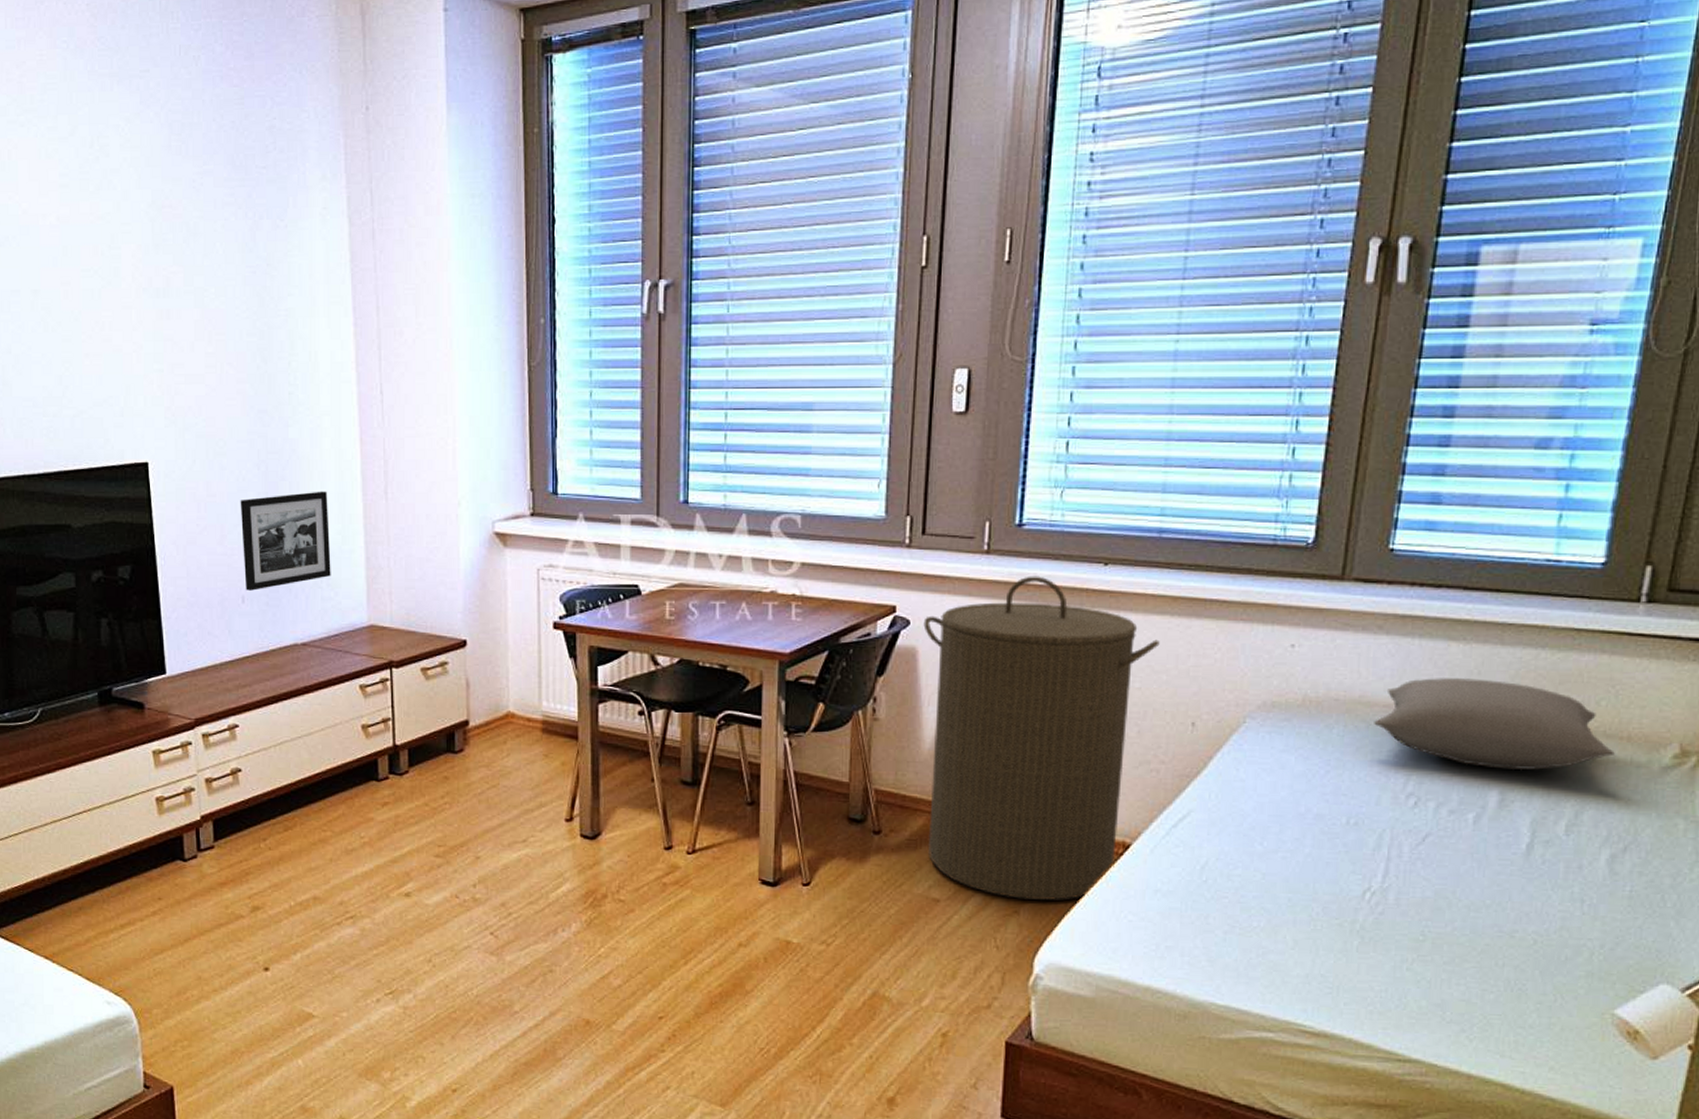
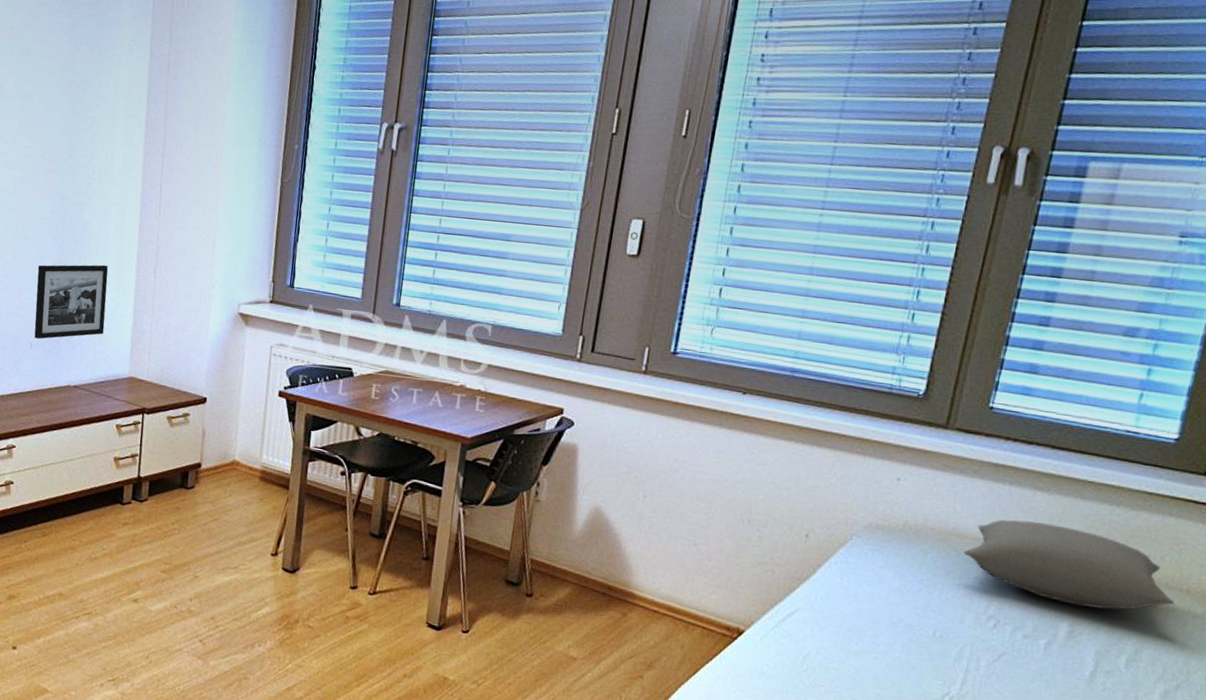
laundry hamper: present [923,576,1160,901] -> none [571,396,784,672]

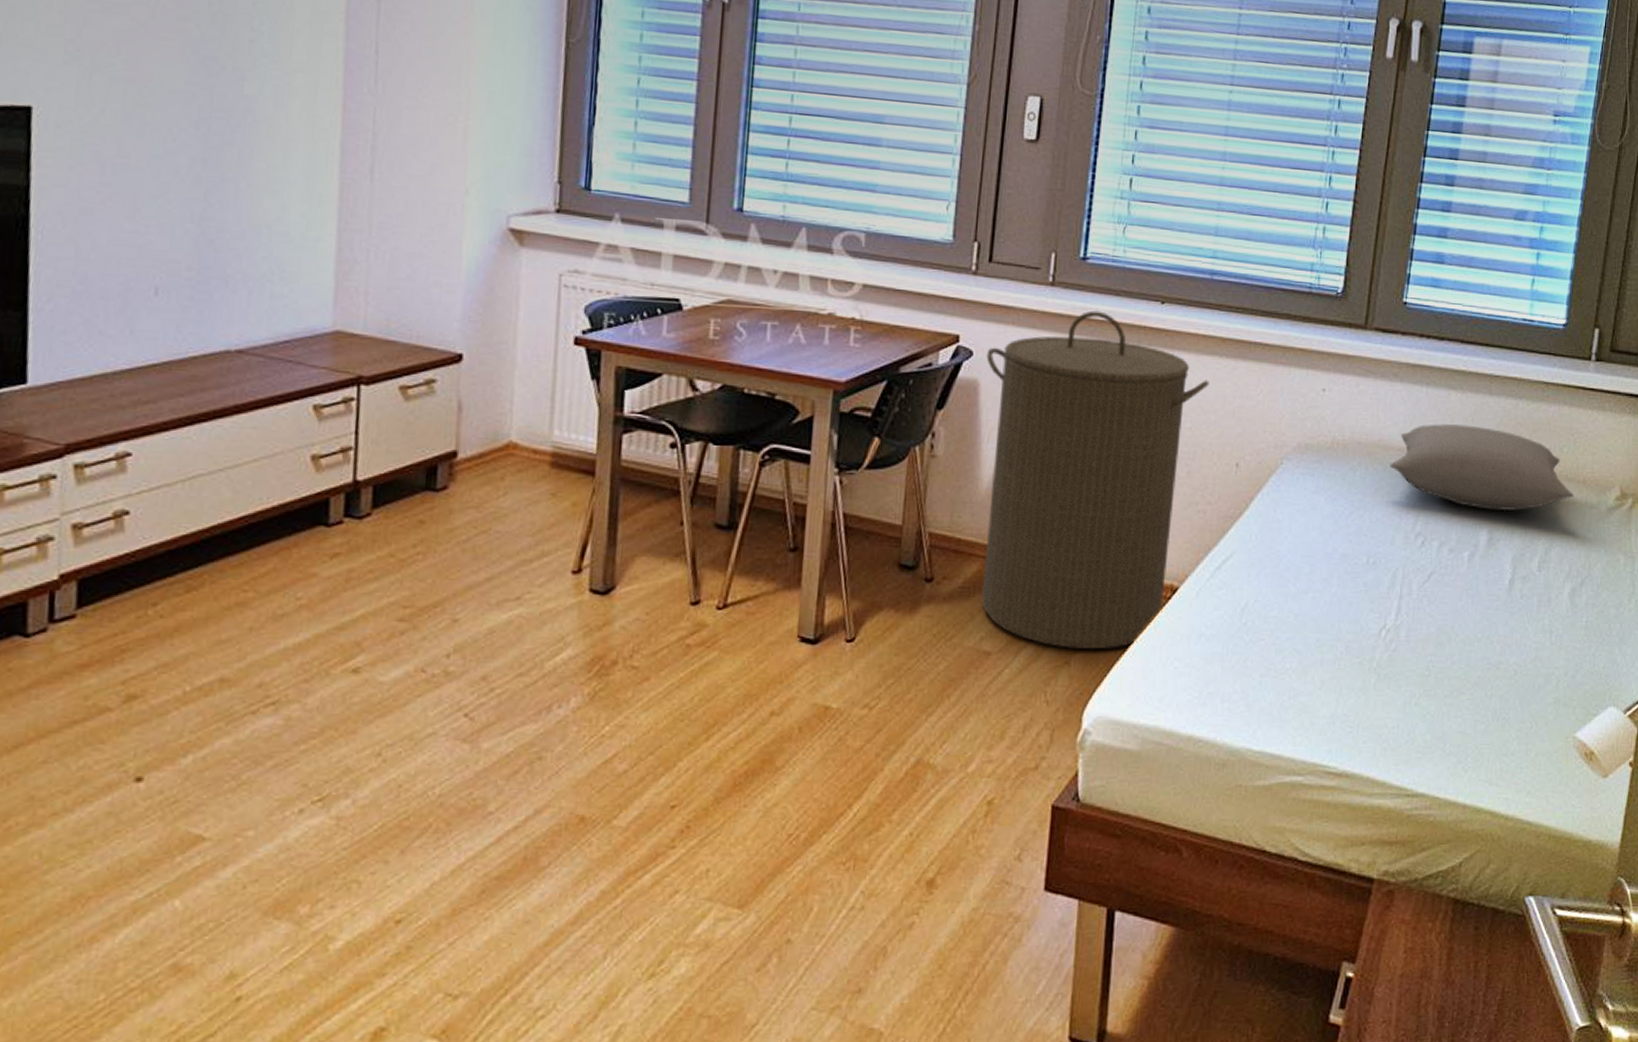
picture frame: present [34,264,108,339] -> none [161,162,292,281]
laundry hamper: none [571,396,784,672] -> present [981,310,1209,650]

